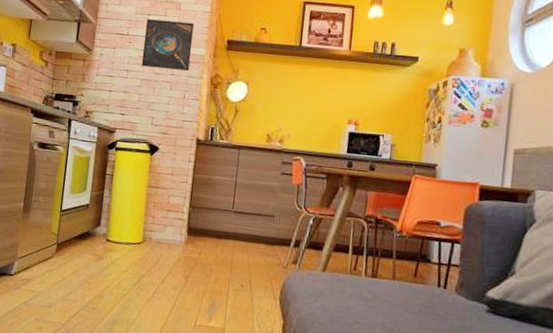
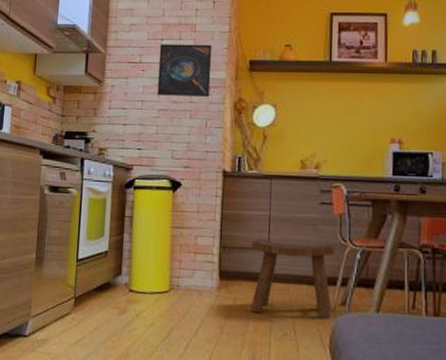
stool: none [213,201,291,276] -> present [250,238,335,320]

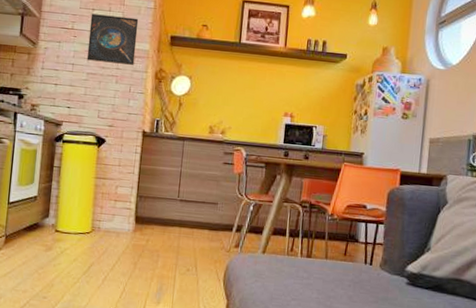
stool: present [250,238,335,320] -> none [160,190,233,259]

